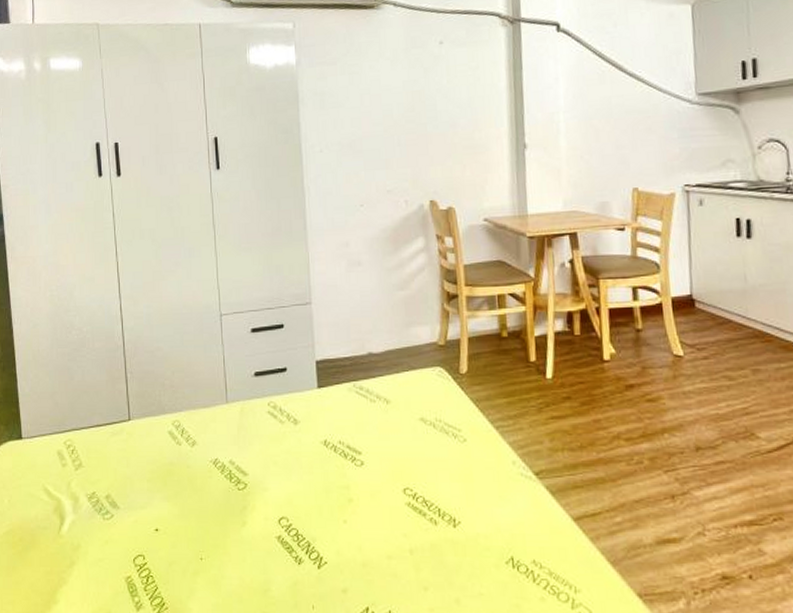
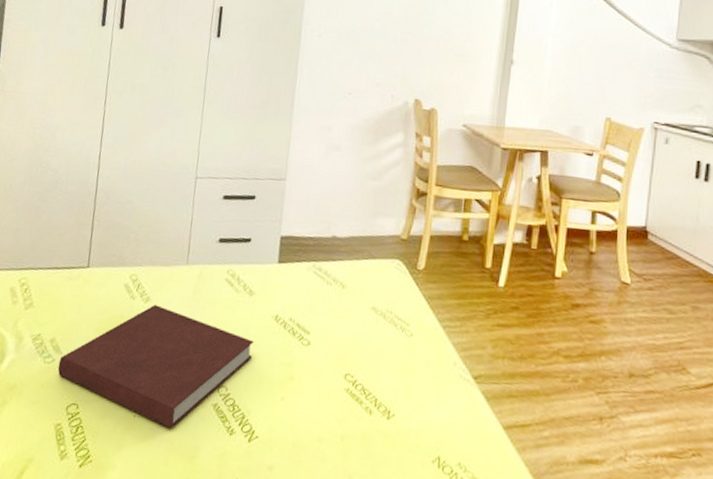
notebook: none [118,447,309,567] -> present [57,304,254,430]

